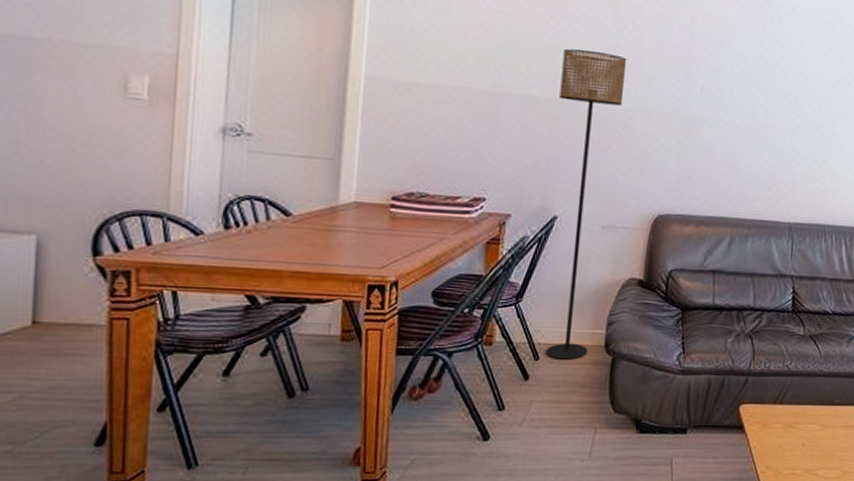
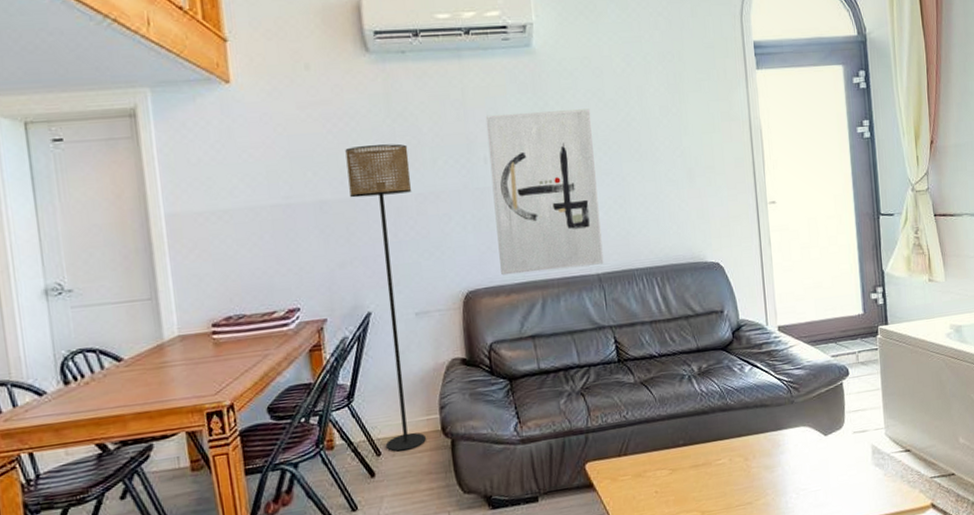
wall art: none [695,45,815,214] -> present [486,109,604,276]

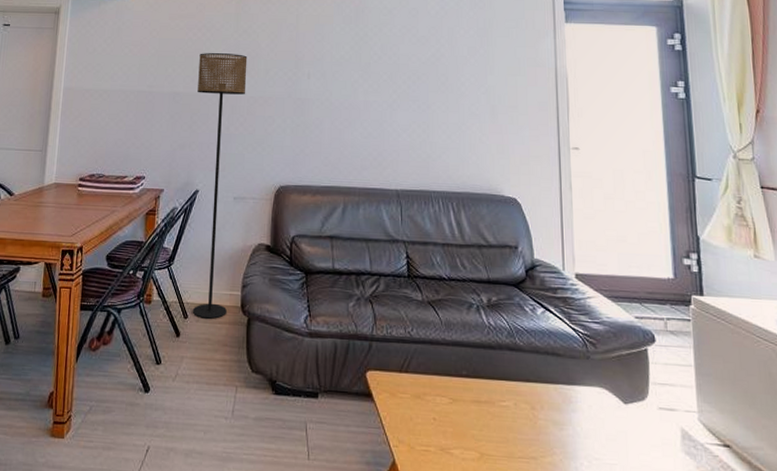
wall art: present [486,109,604,276] -> none [310,39,404,181]

